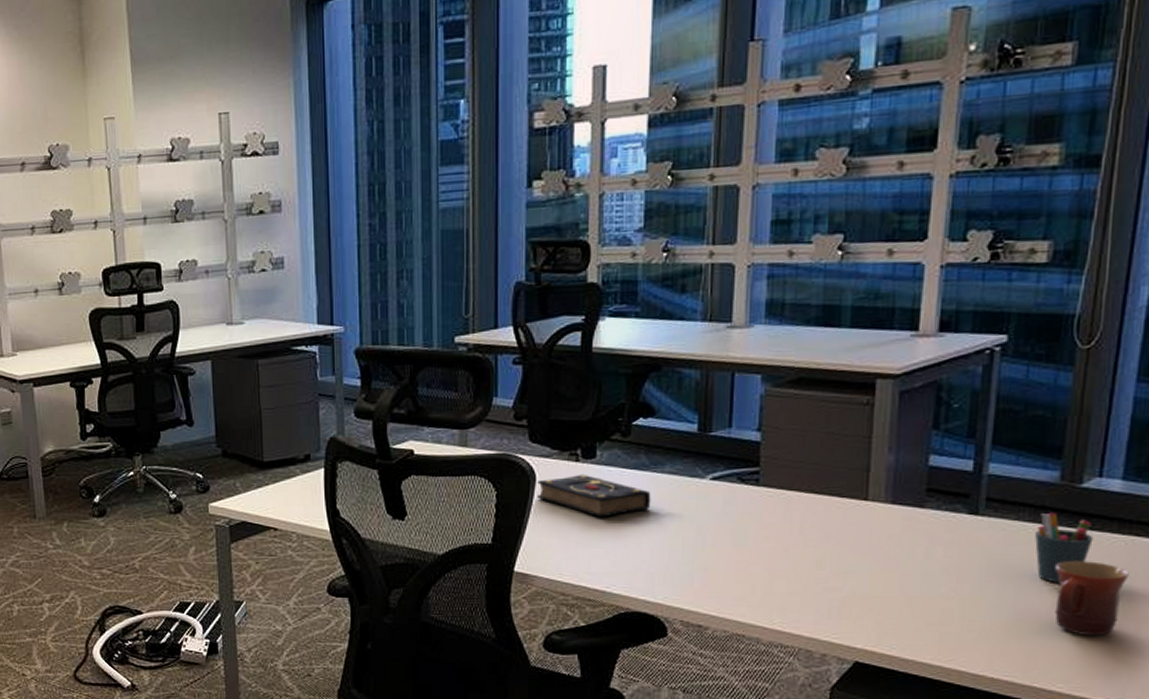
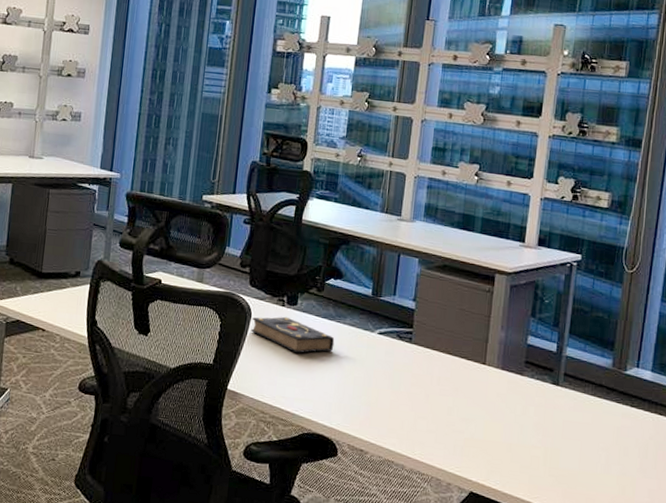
pen holder: present [1035,512,1094,583] -> none [595,390,633,445]
mug: present [1054,561,1129,637] -> none [606,428,655,489]

